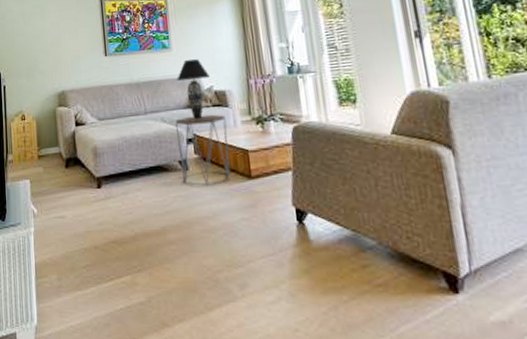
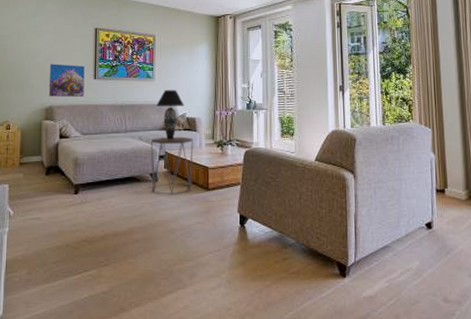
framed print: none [57,42,96,81] -> present [48,64,86,98]

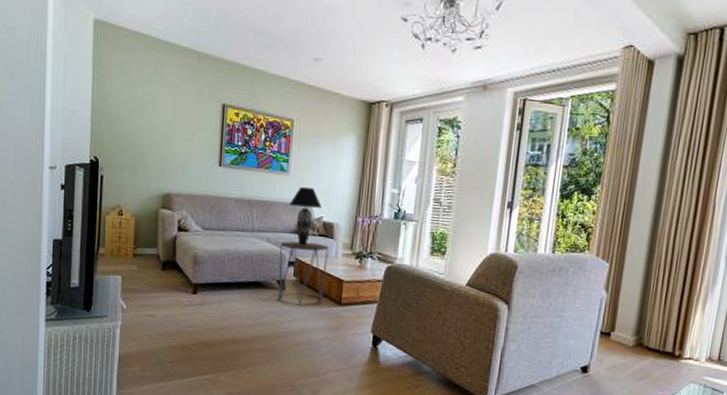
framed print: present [48,64,86,98] -> none [166,143,210,187]

